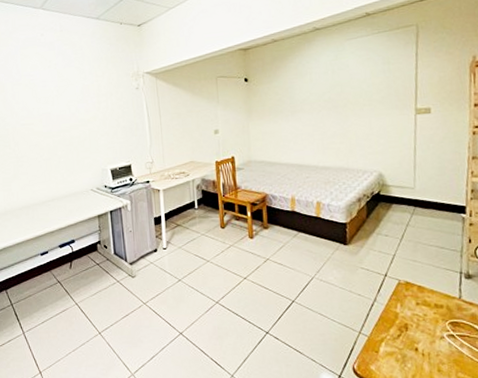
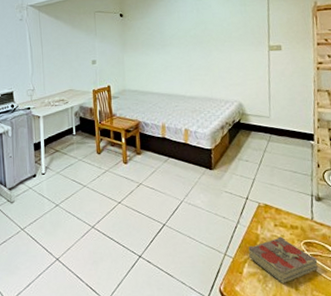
book: none [386,315,465,364] -> present [248,236,318,283]

